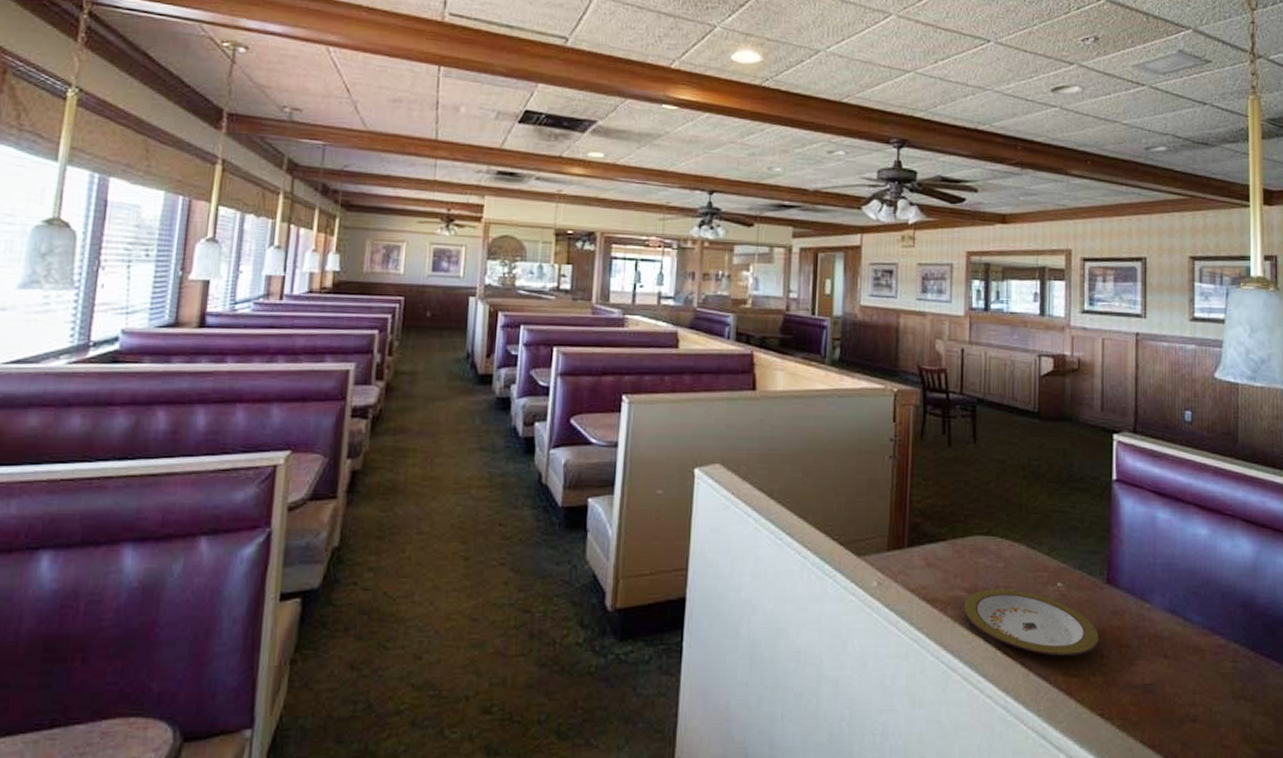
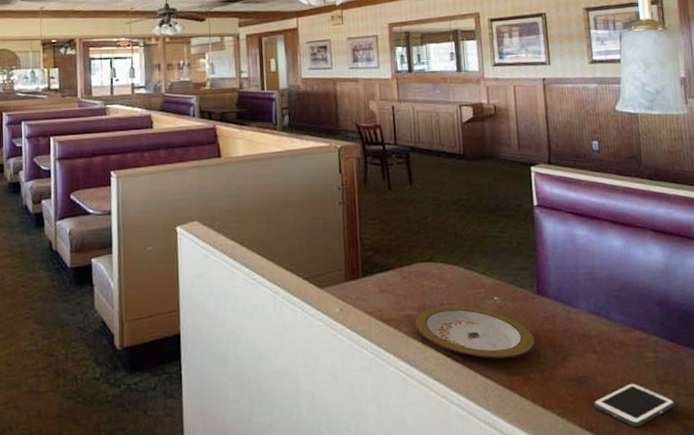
cell phone: none [1159,696,1251,748] -> present [593,383,676,428]

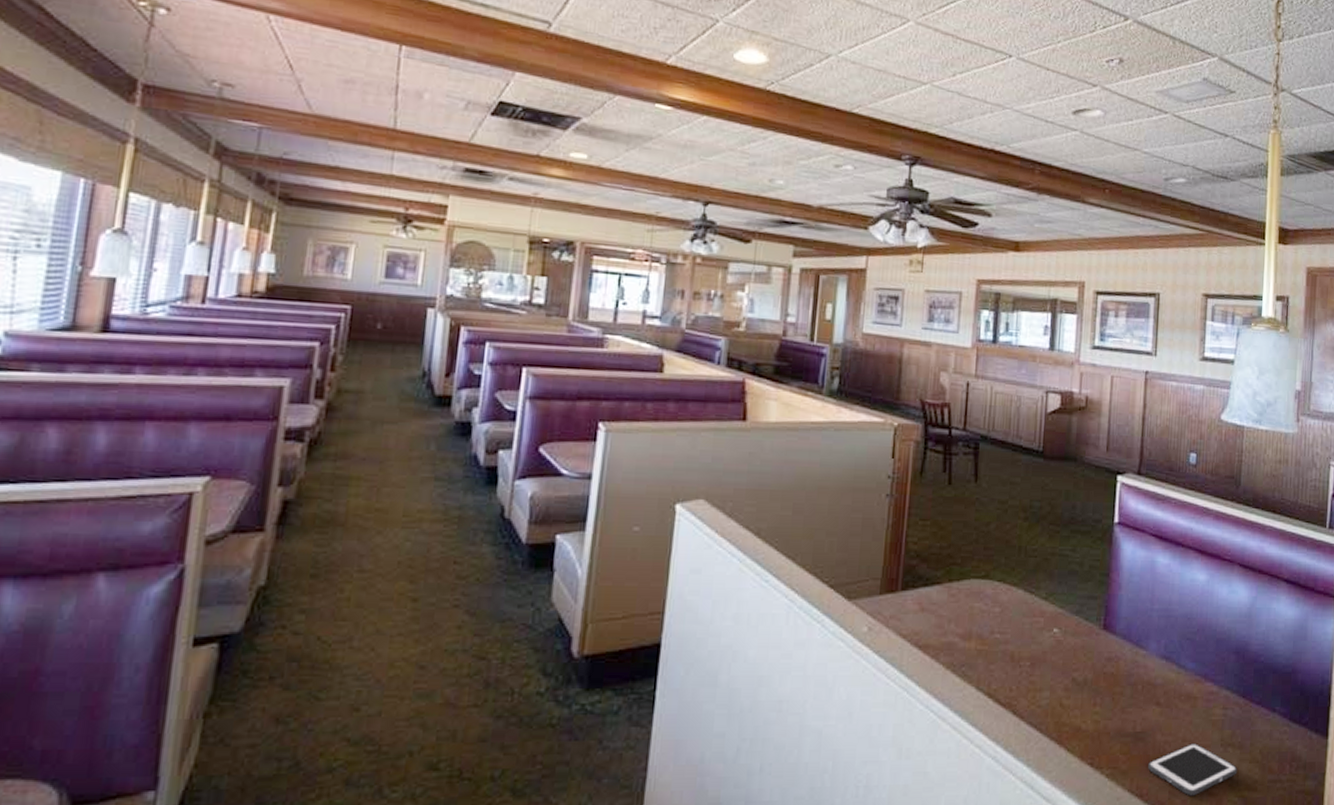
plate: present [414,305,536,359] -> none [956,635,1094,705]

